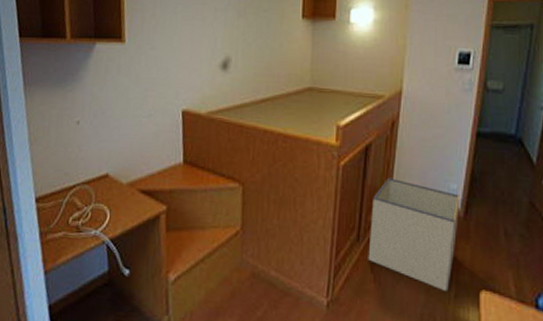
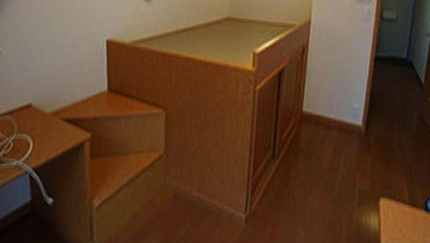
storage bin: present [368,177,460,291] -> none [282,99,362,200]

